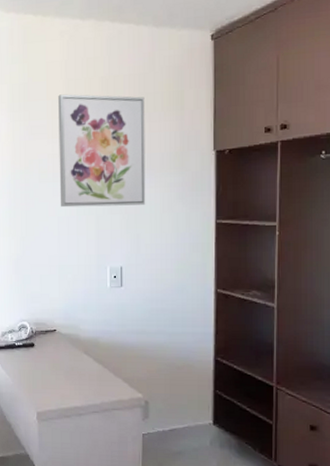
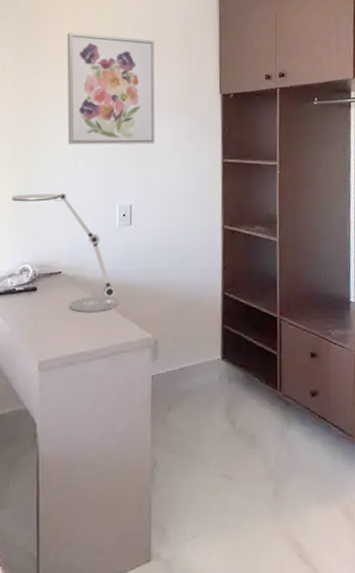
desk lamp: none [10,254,111,370] -> present [11,192,119,313]

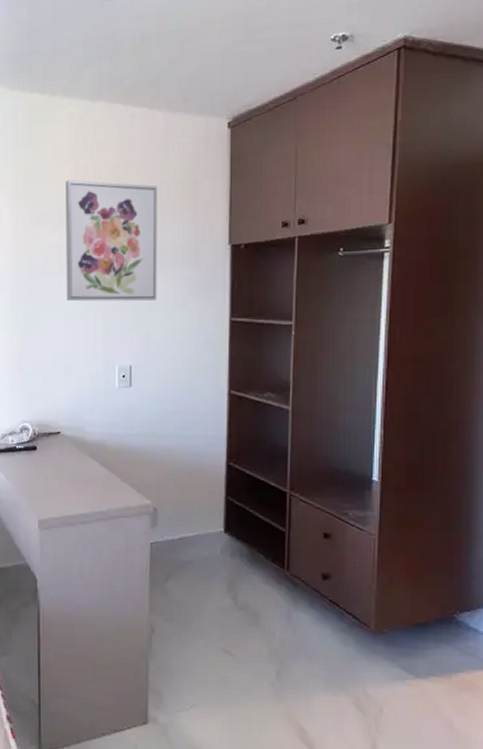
desk lamp: present [11,192,119,313] -> none [11,351,118,475]

